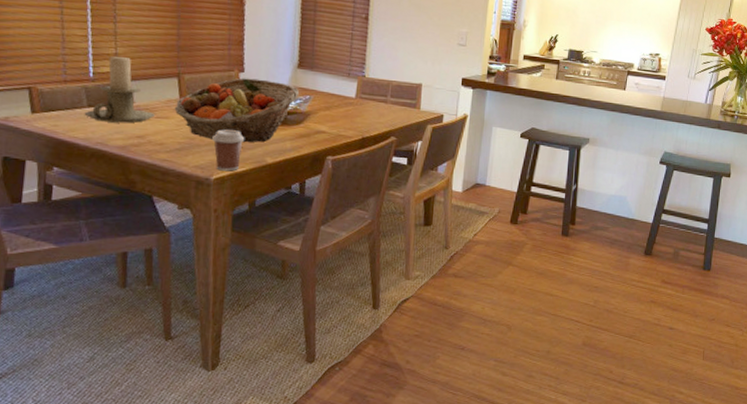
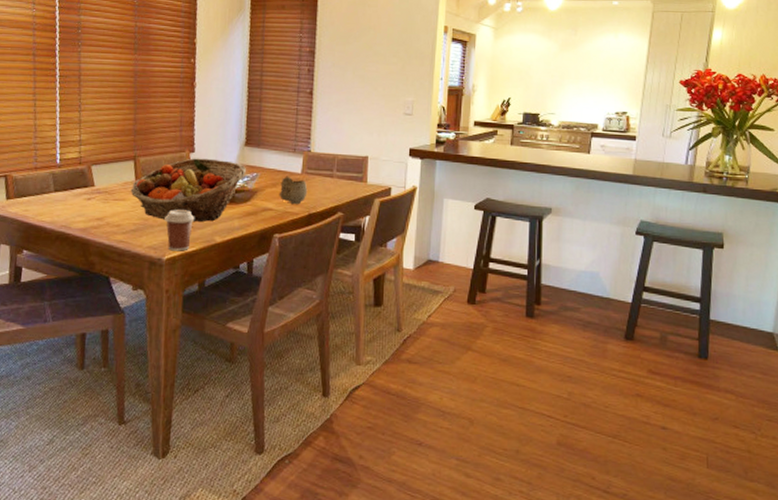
candle holder: present [84,56,155,123] -> none [51,143,113,206]
mug: none [332,100,362,128] -> present [278,176,308,204]

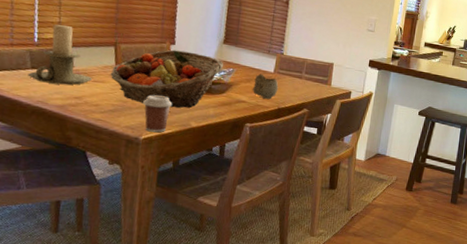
candle holder: none [51,143,113,206] -> present [27,24,92,85]

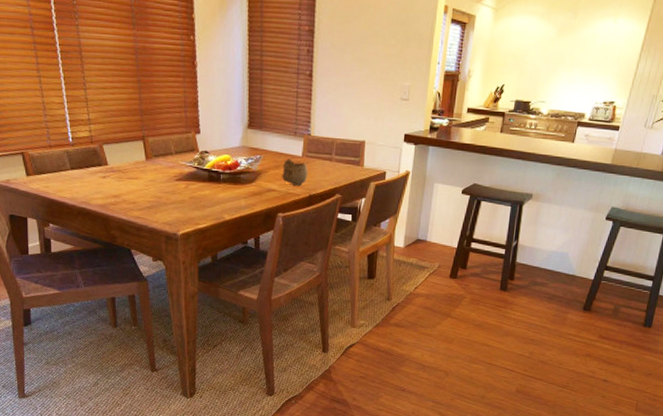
candle holder: present [27,24,92,85] -> none [68,122,126,184]
fruit basket: present [110,49,223,108] -> none [142,139,250,201]
coffee cup: present [143,95,173,133] -> none [177,189,205,228]

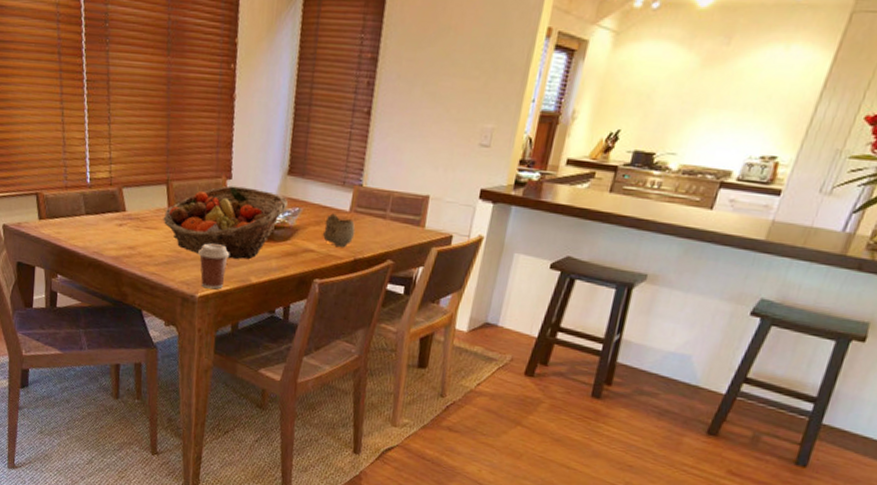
fruit basket: none [142,139,250,201] -> present [163,185,288,260]
coffee cup: none [177,189,205,228] -> present [198,243,230,290]

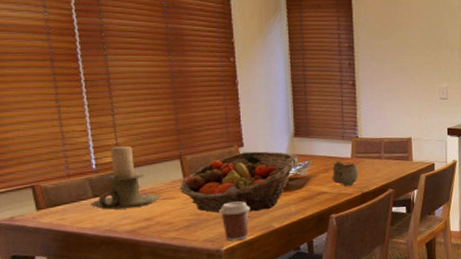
candle holder: none [83,161,145,233] -> present [90,146,160,210]

